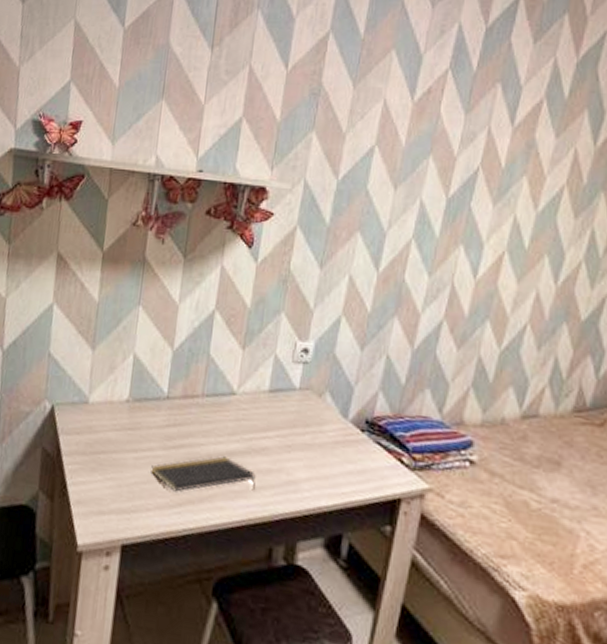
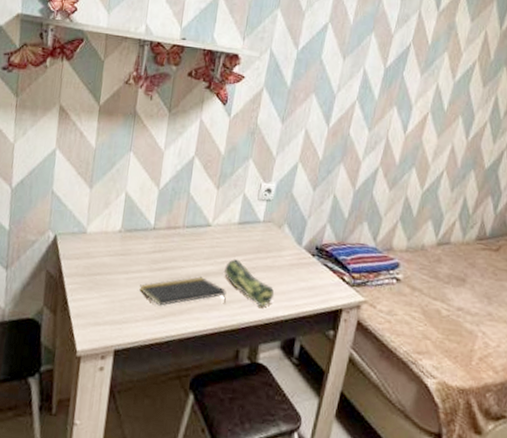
pencil case: none [251,435,316,495] -> present [223,259,275,307]

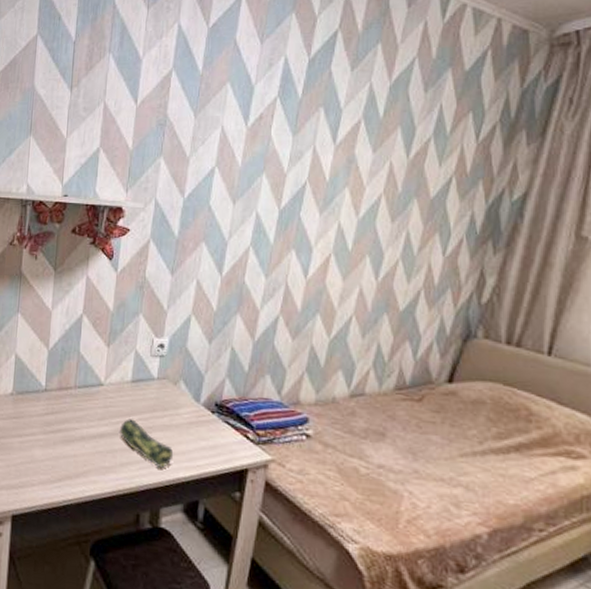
notepad: present [139,276,227,307] -> none [34,438,123,470]

